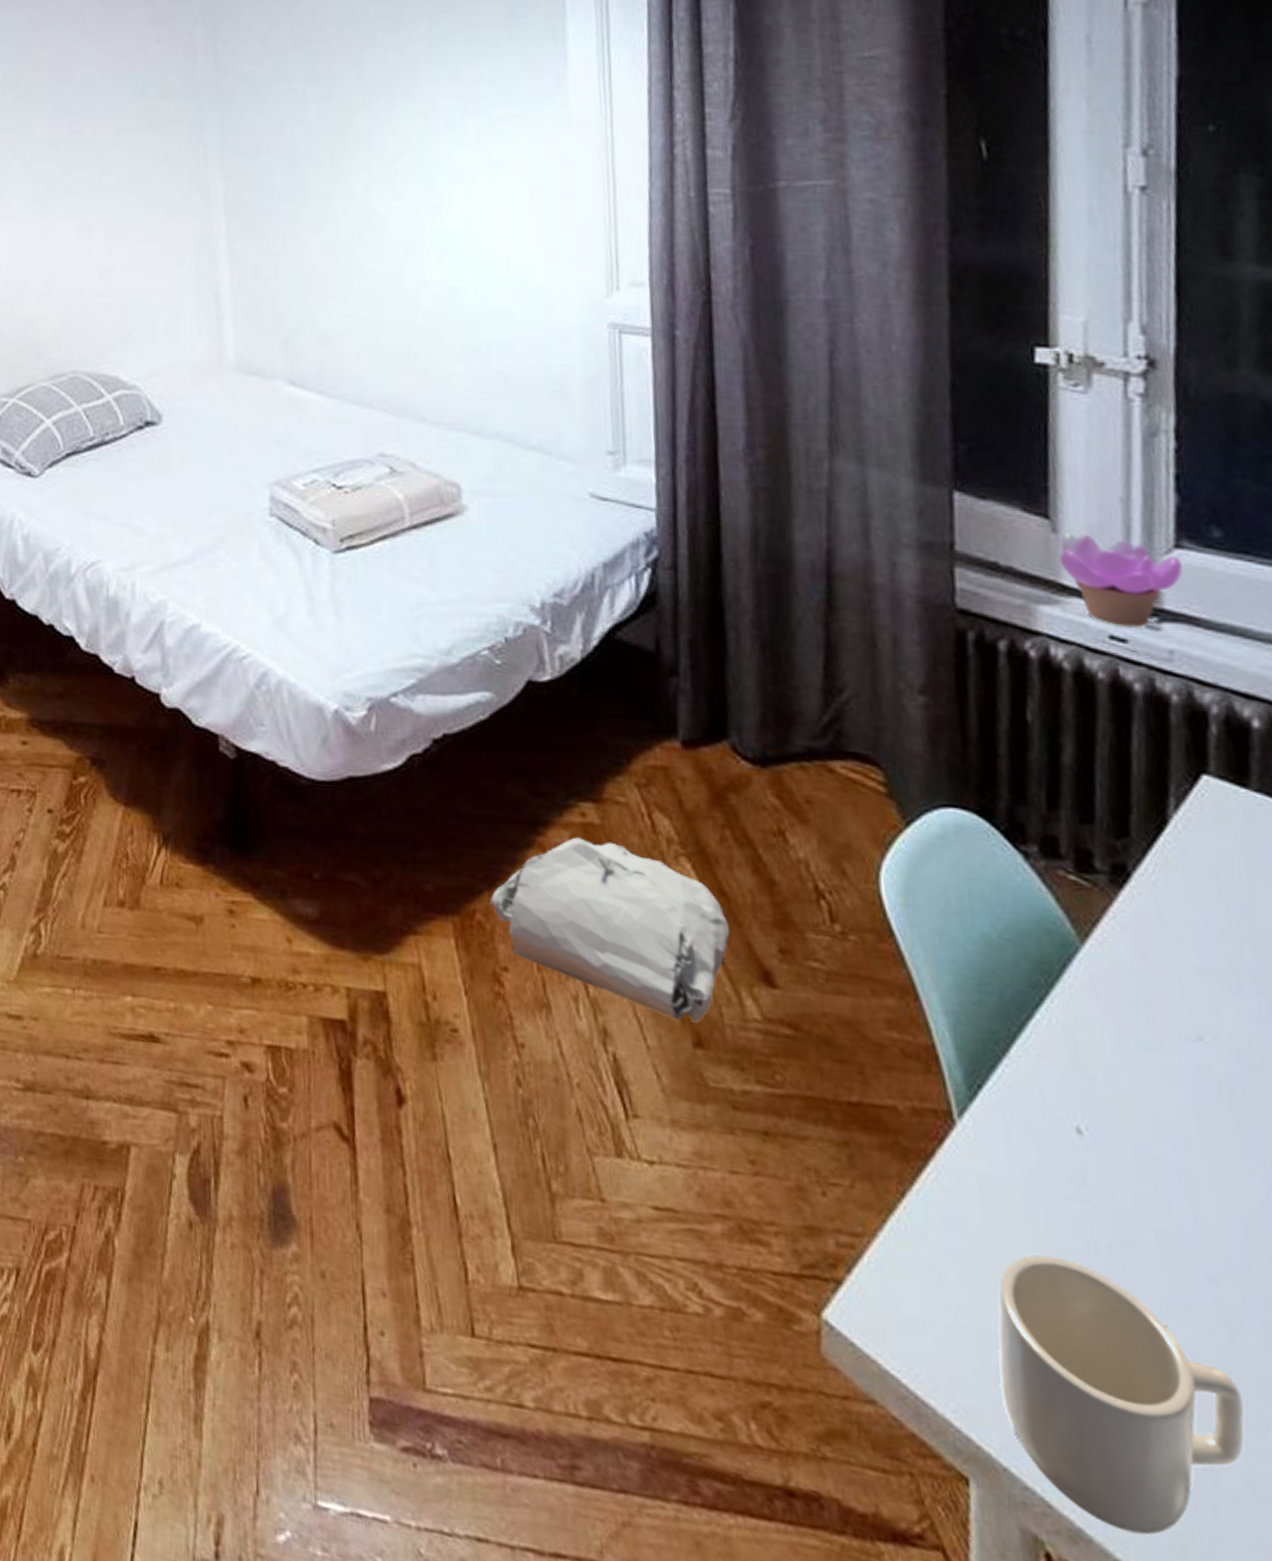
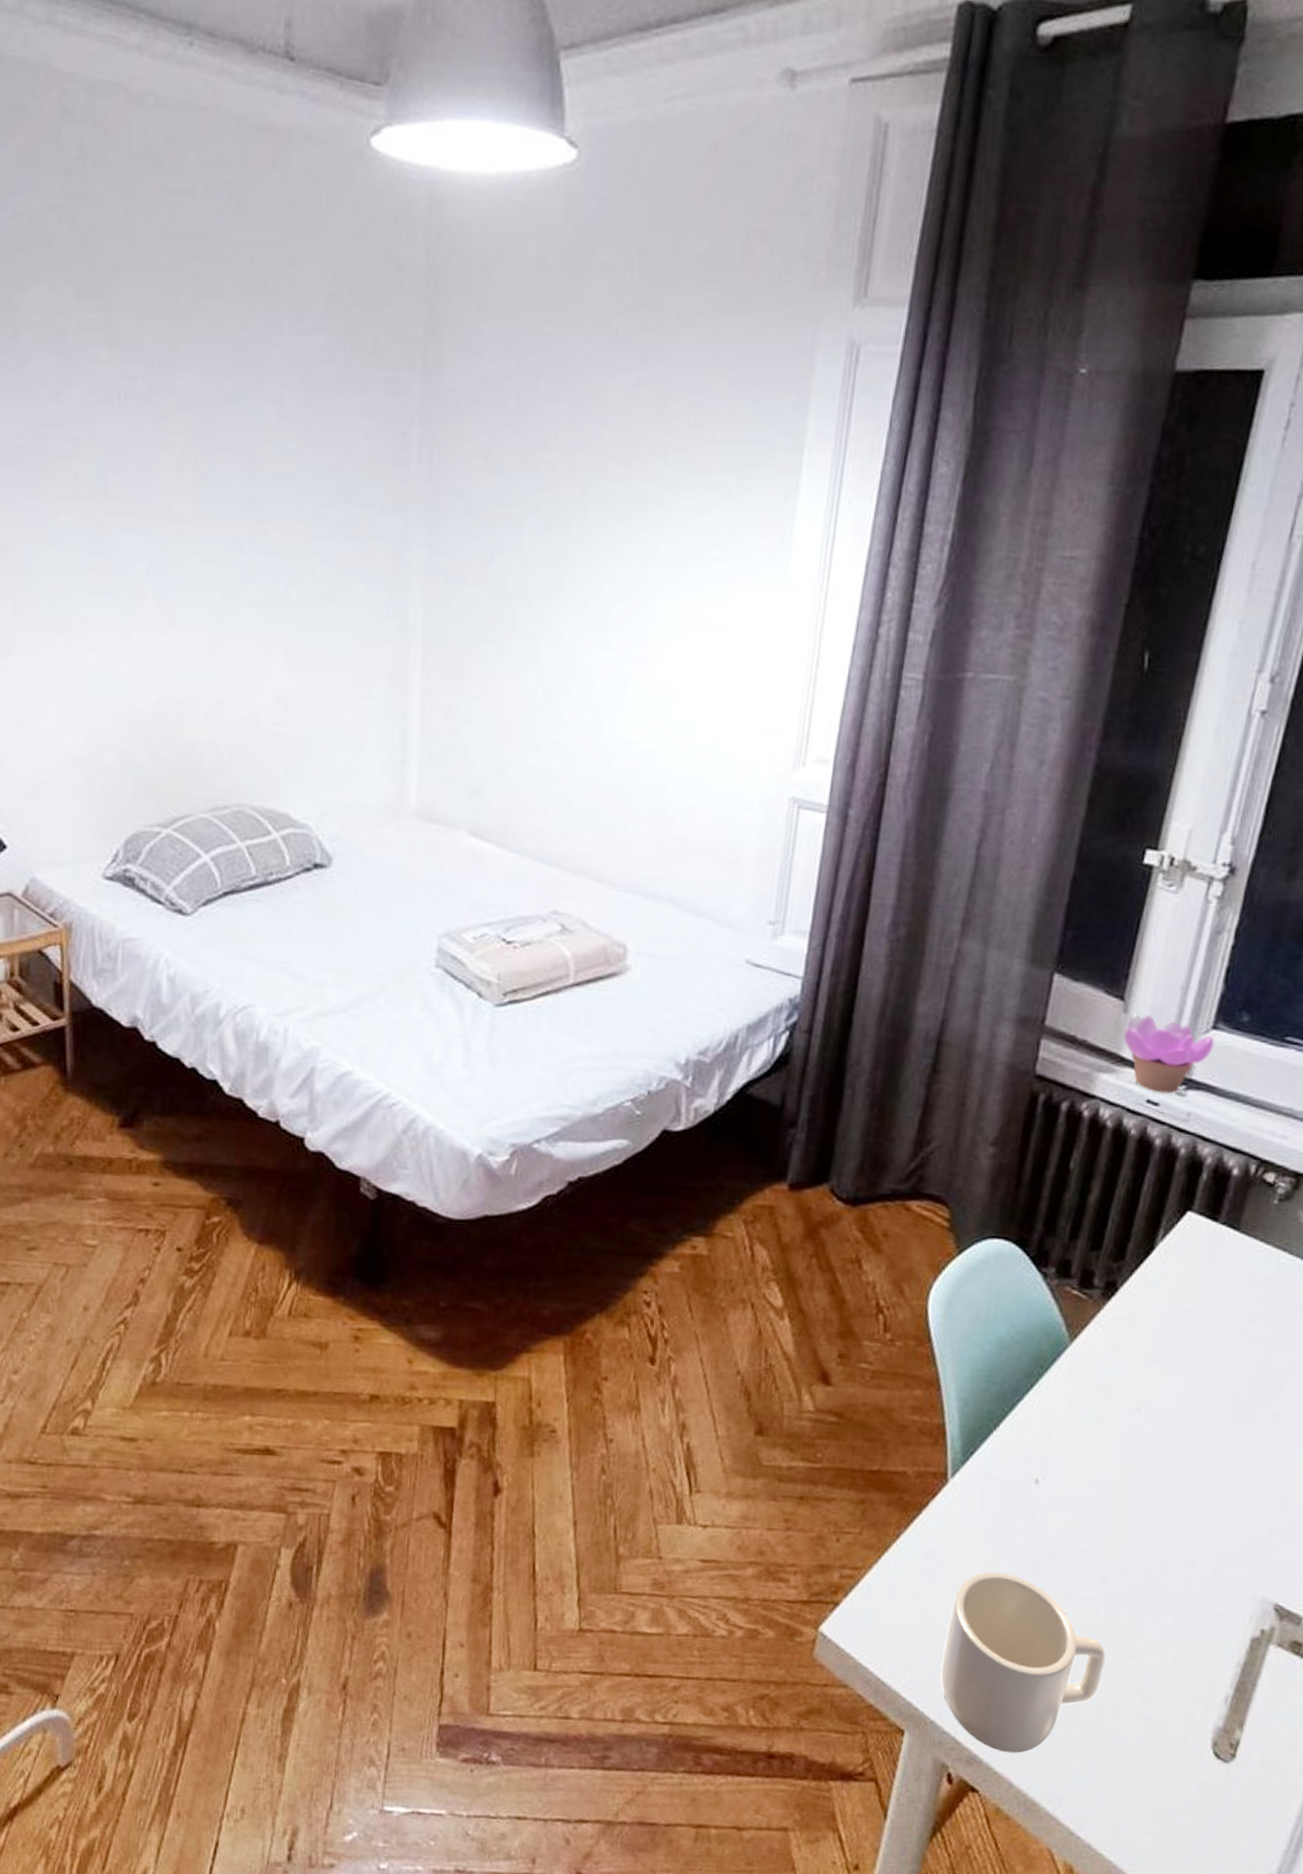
bag: present [489,837,730,1023] -> none [599,1267,802,1416]

